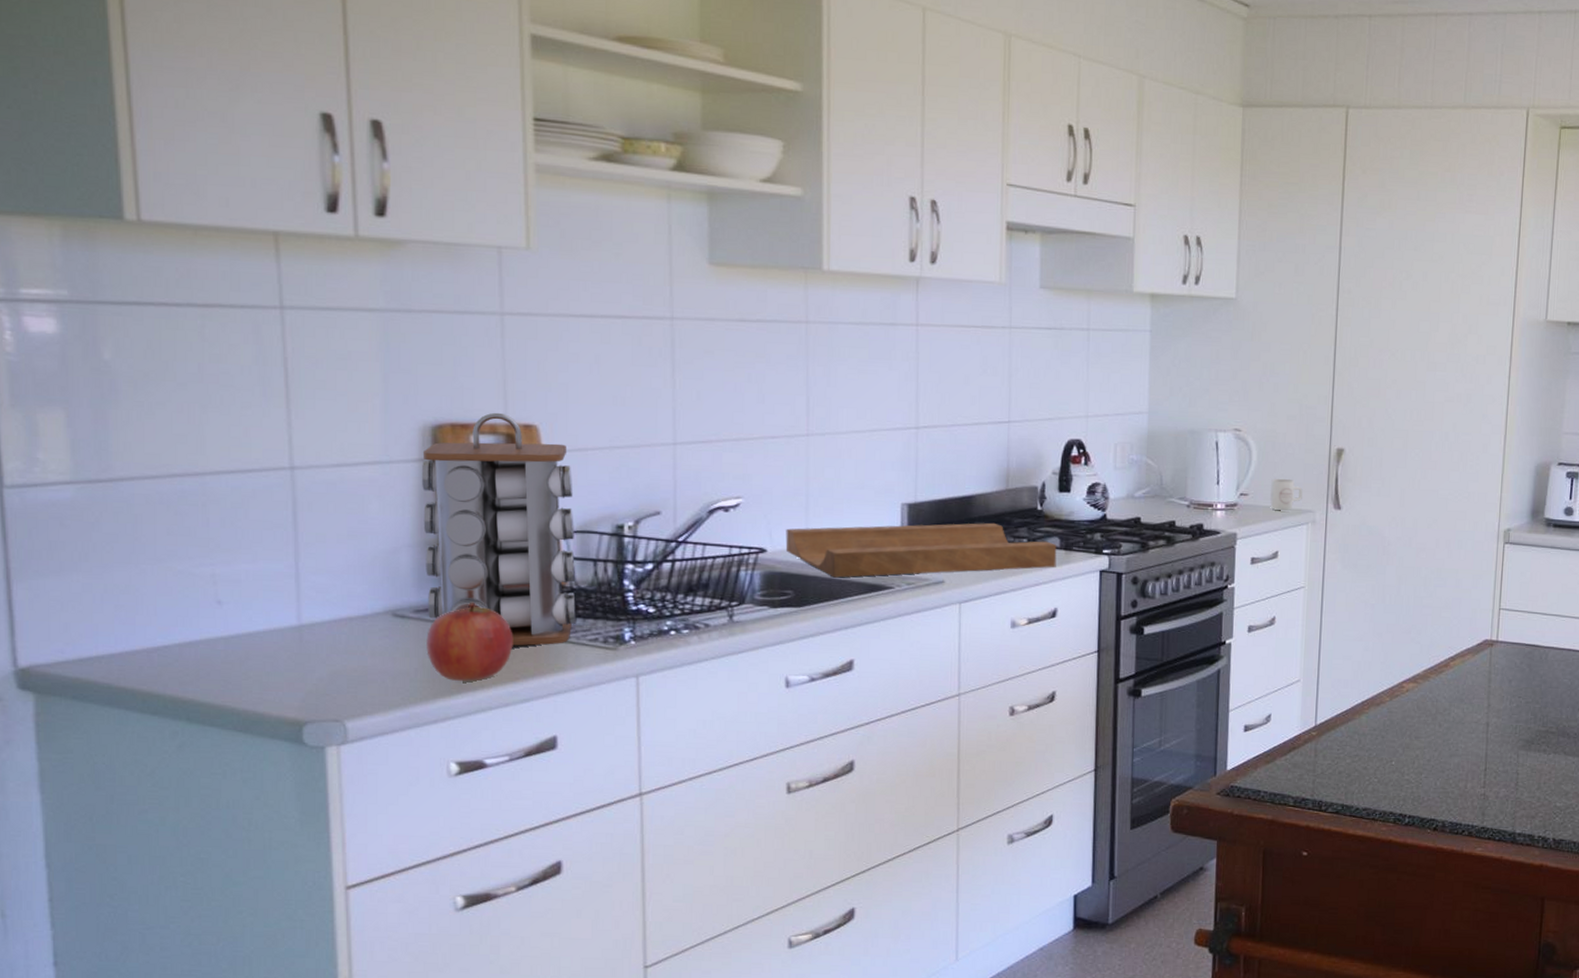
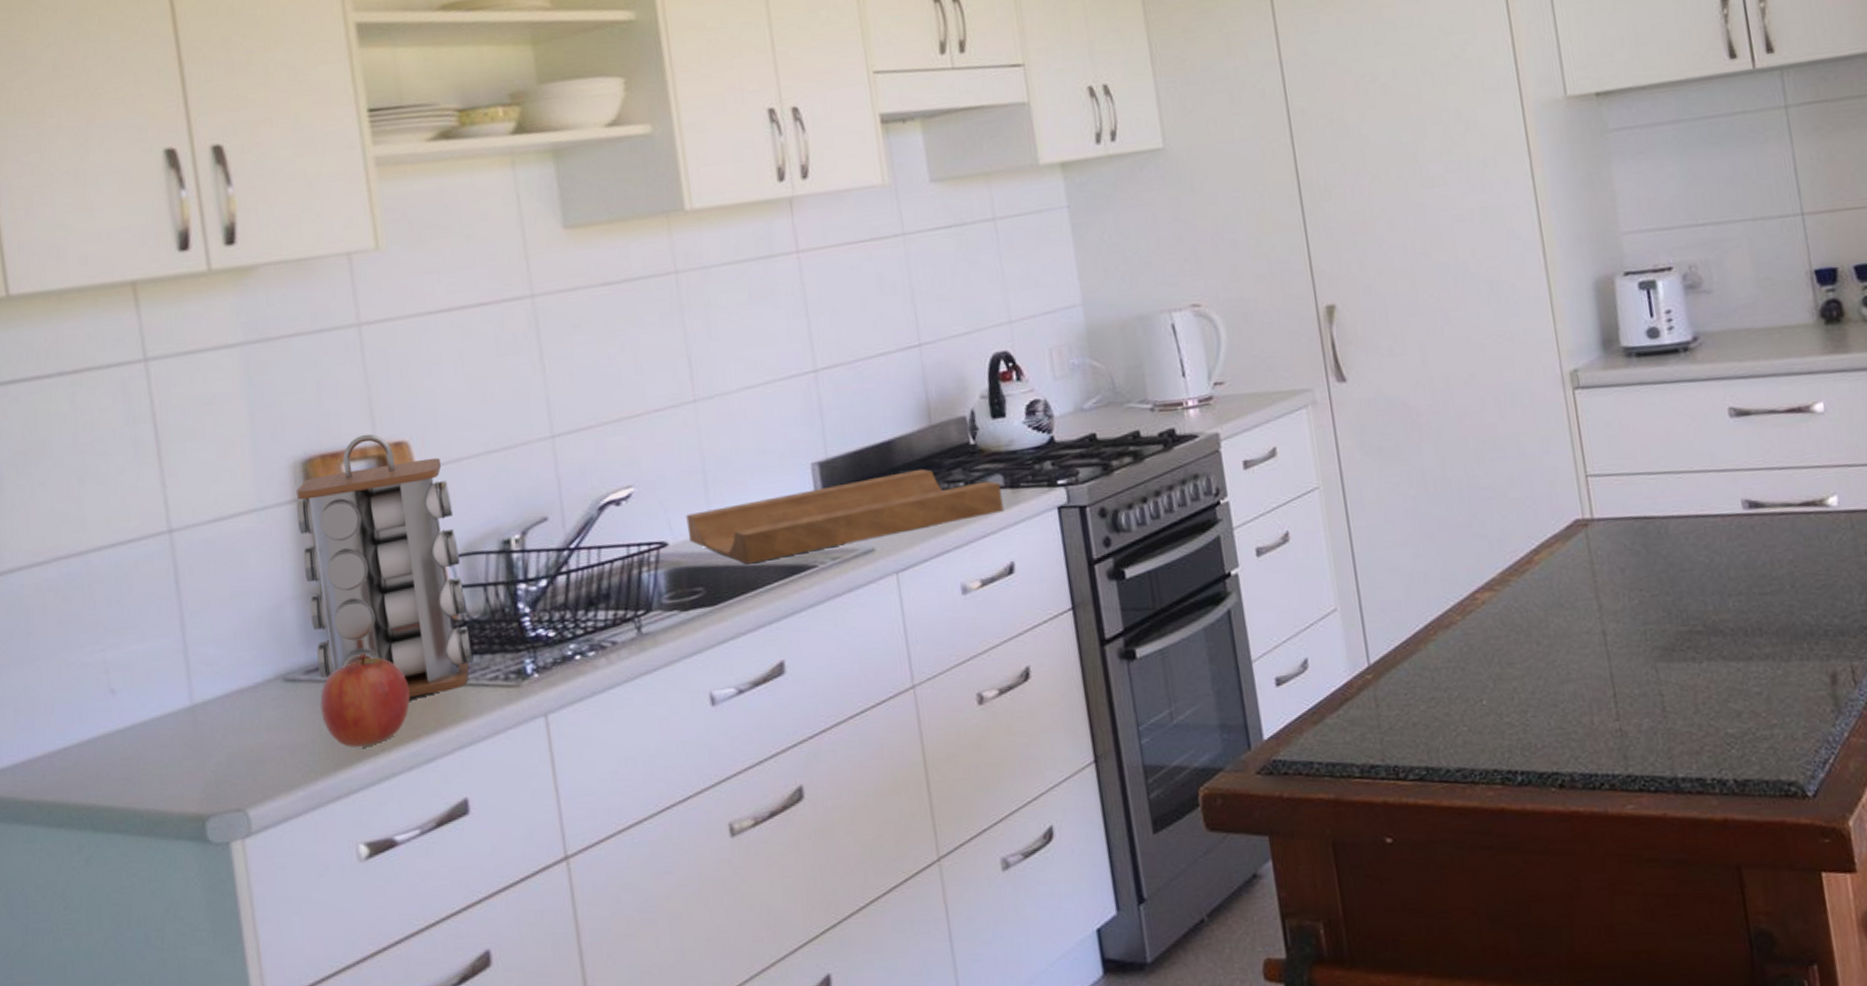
mug: present [1269,478,1303,510] -> none [1250,354,1294,396]

